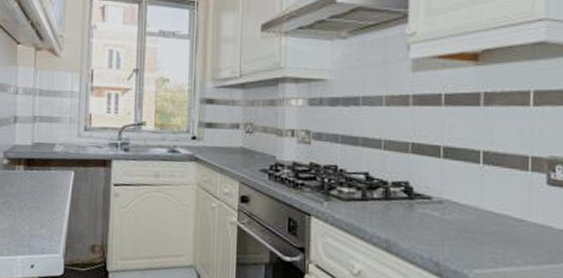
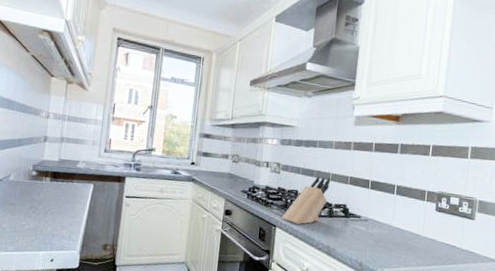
knife block: none [317,145,384,212] -> present [281,176,331,225]

